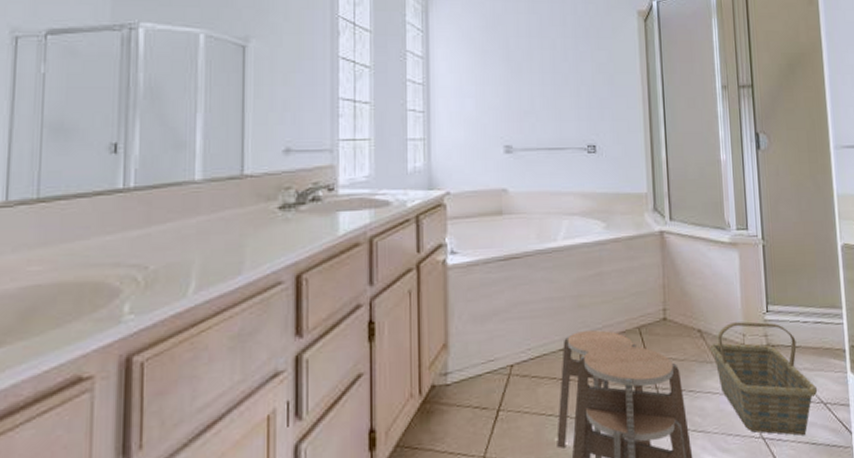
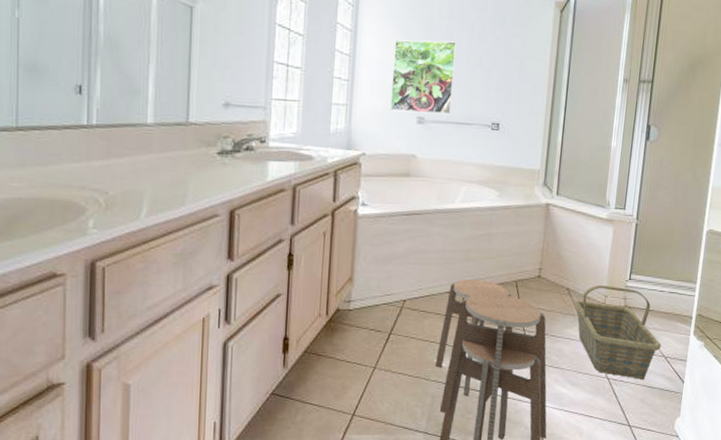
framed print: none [471,60,541,142] -> present [390,39,456,115]

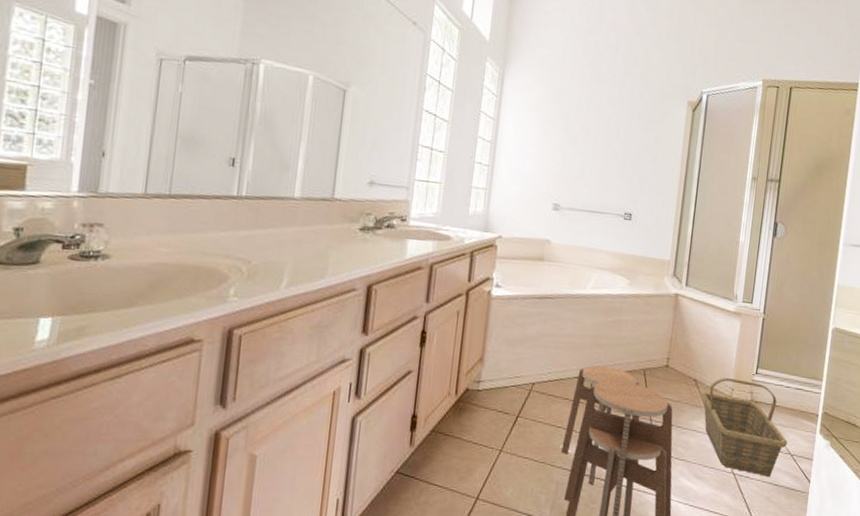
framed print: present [390,39,456,115] -> none [527,129,593,203]

